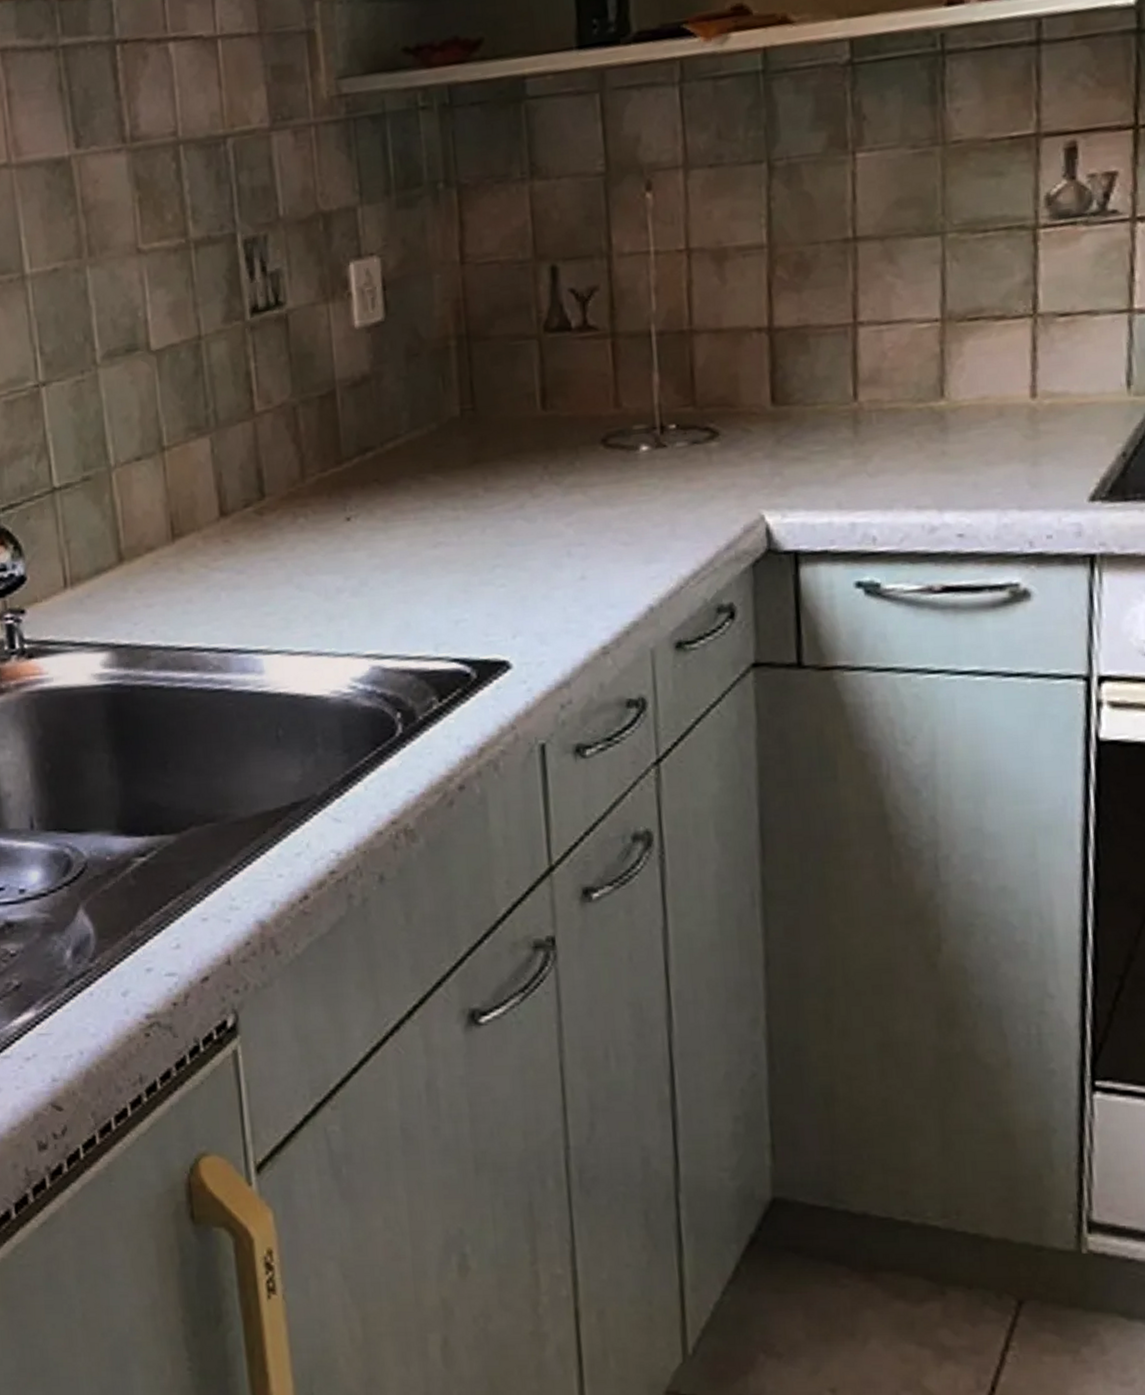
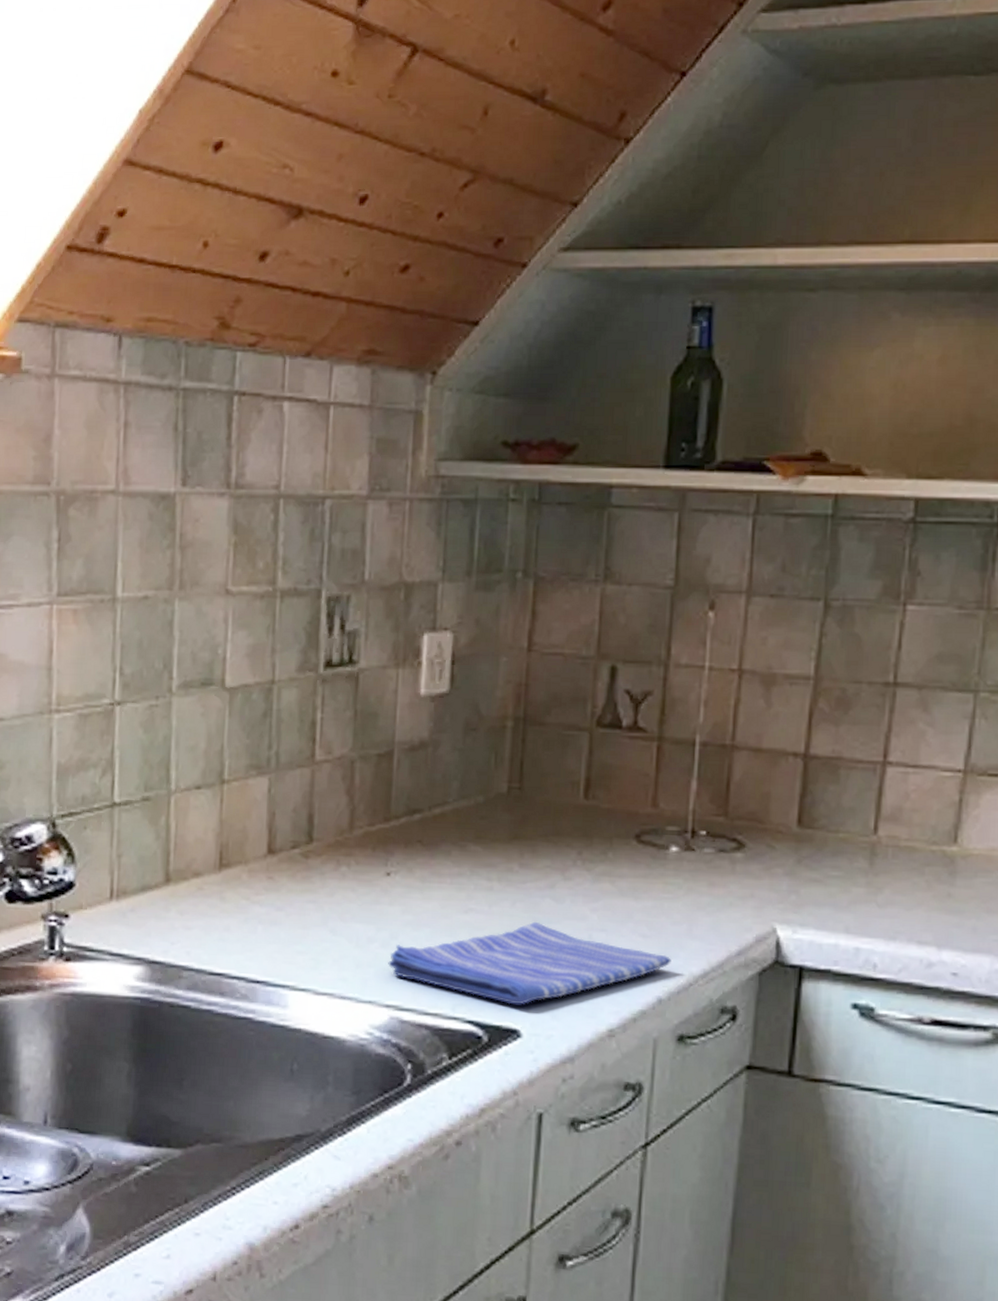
dish towel: none [361,545,658,636] -> present [388,921,671,1005]

